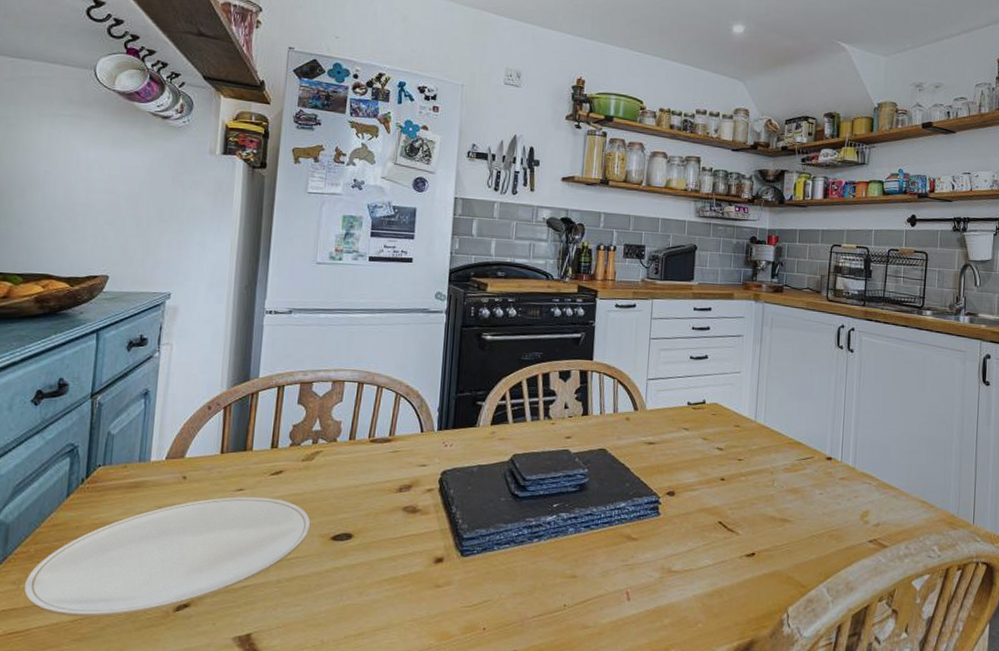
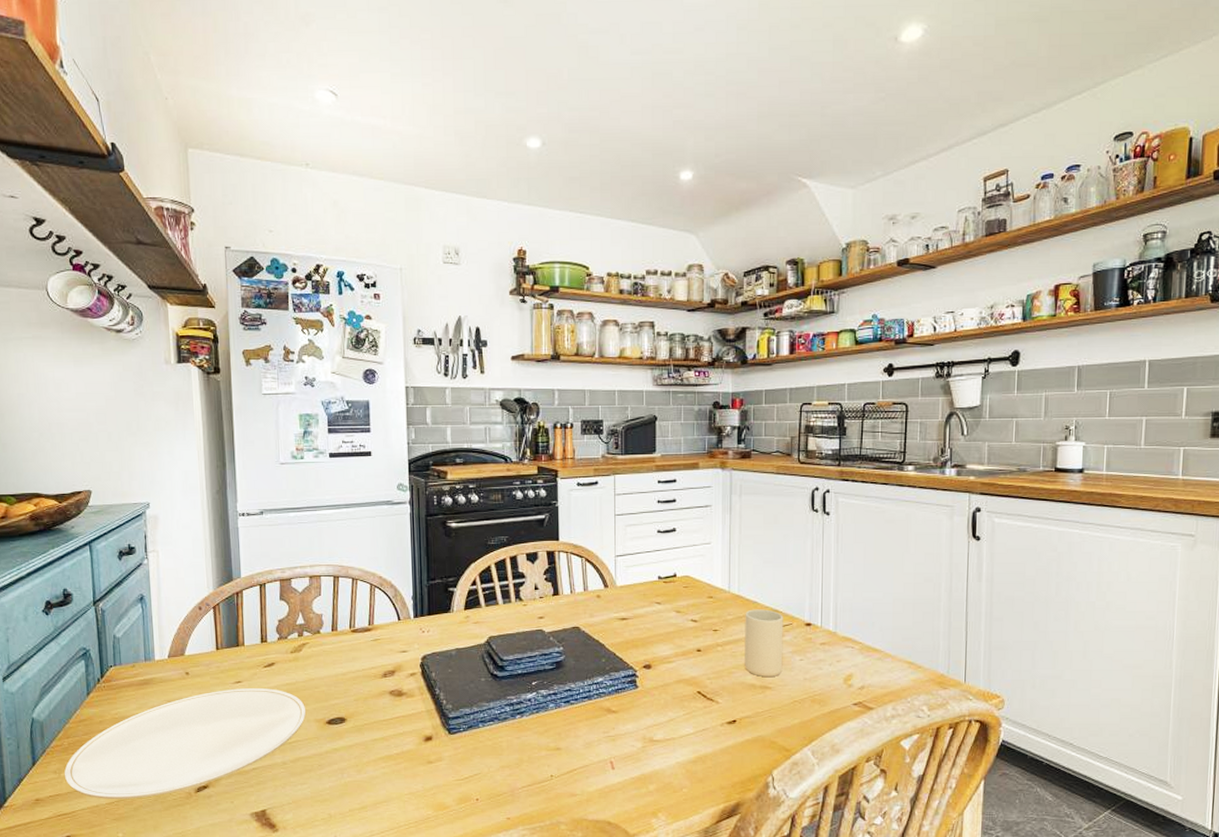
cup: none [766,440,806,510] -> present [744,609,784,677]

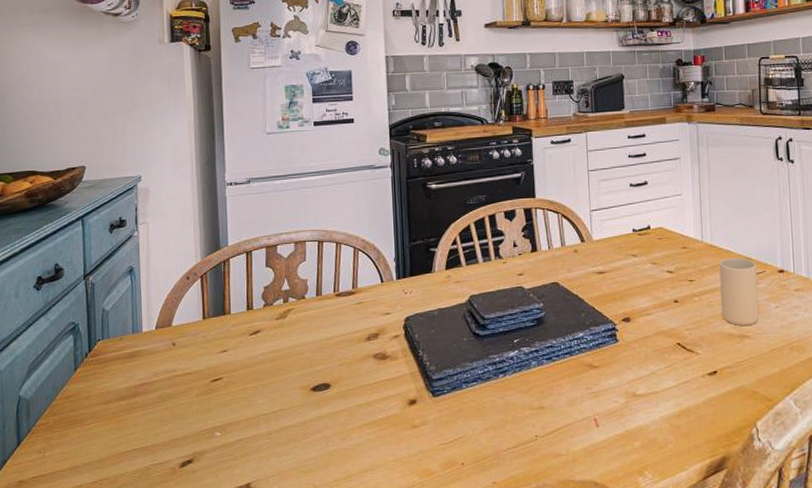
plate: present [64,687,306,799] -> none [48,356,290,478]

